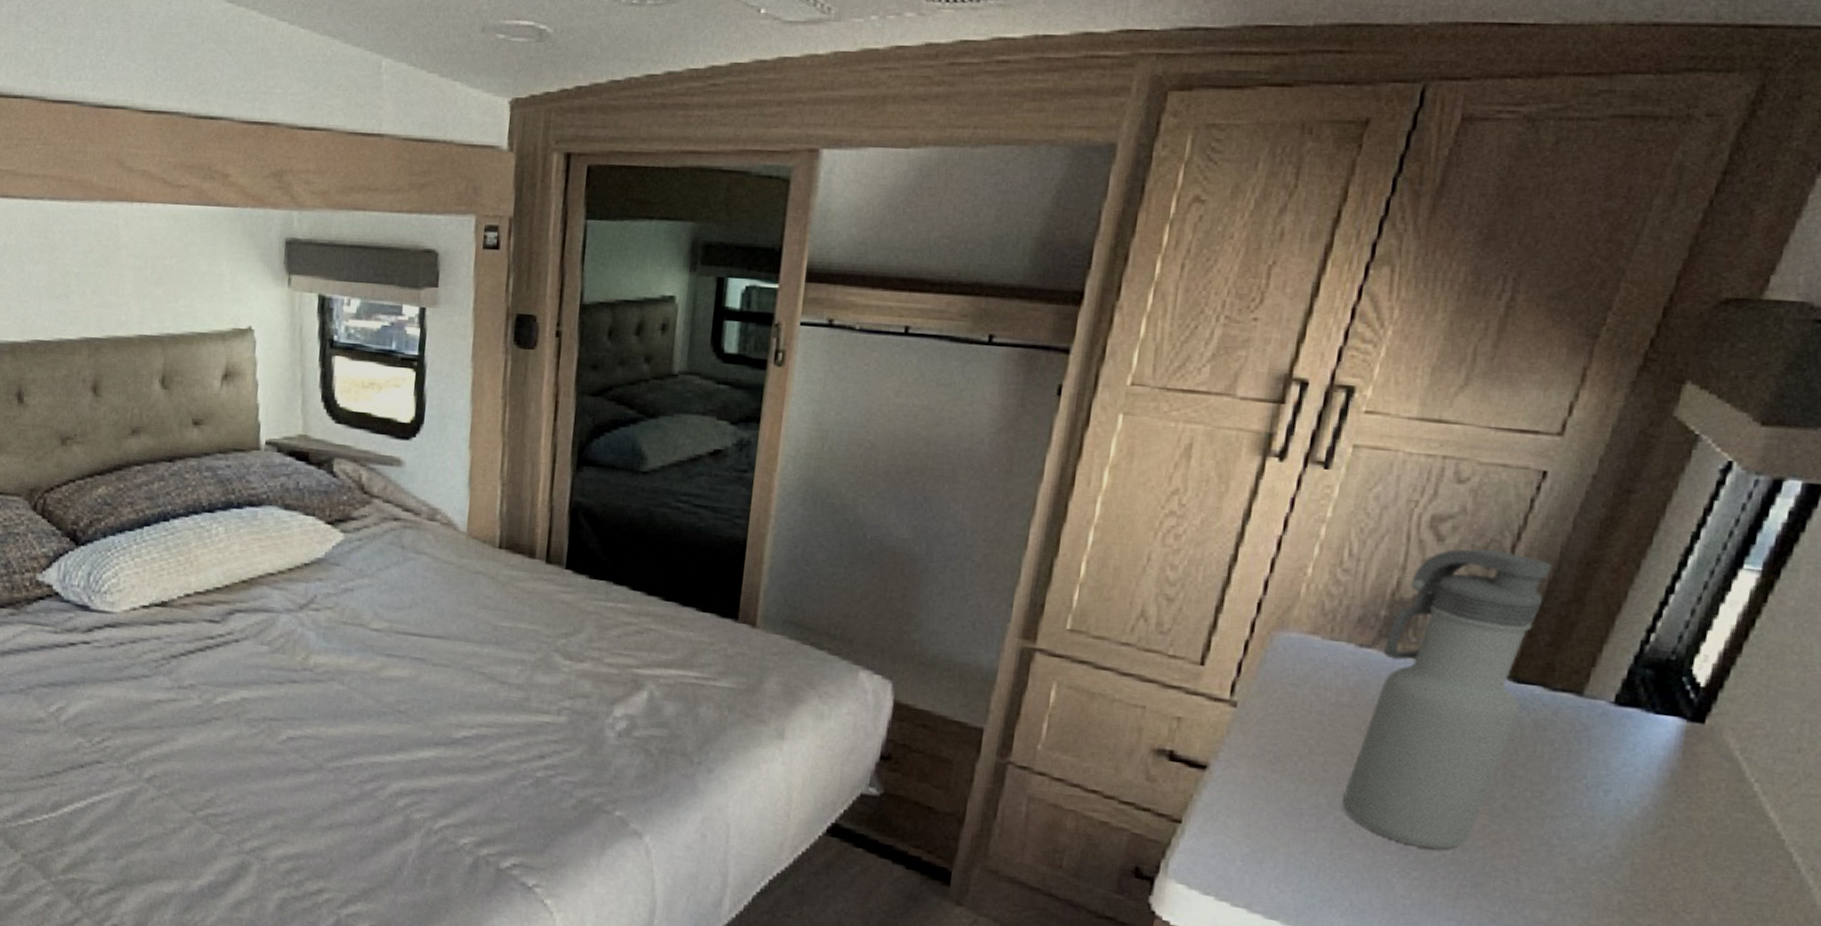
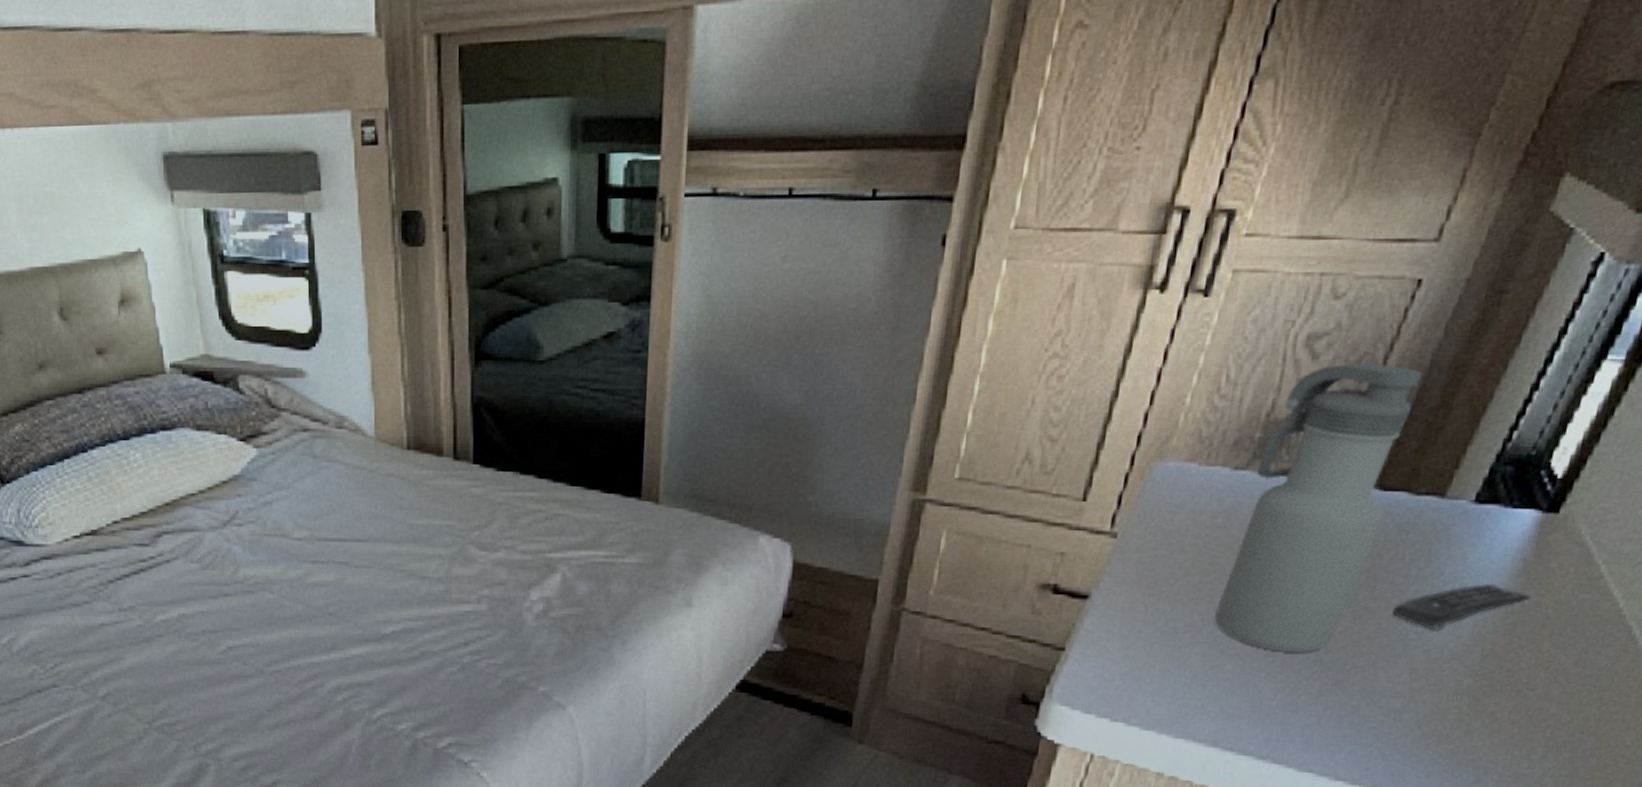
remote control: none [1533,792,1681,839] -> present [1392,584,1531,631]

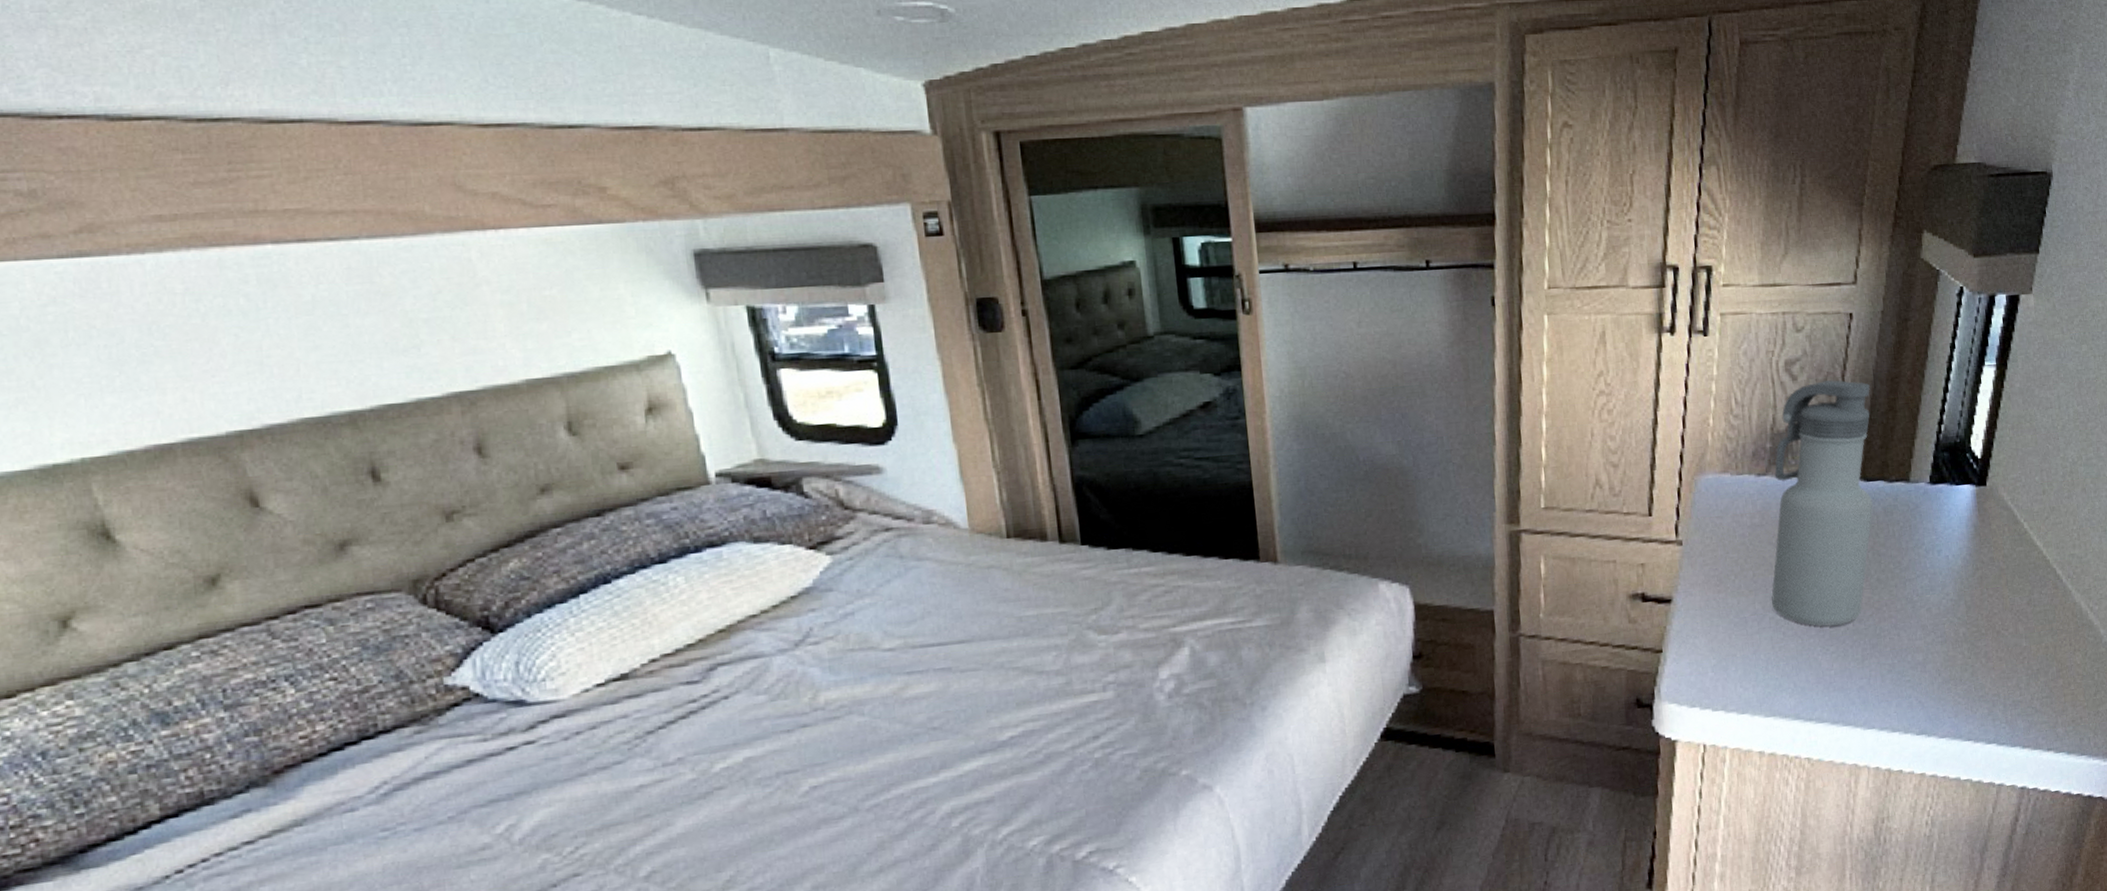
remote control: present [1392,584,1531,631] -> none [1898,548,1986,591]

